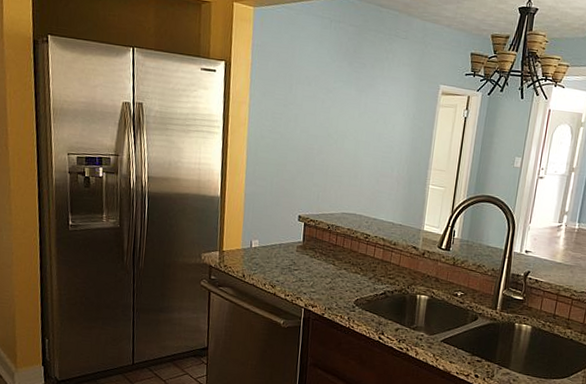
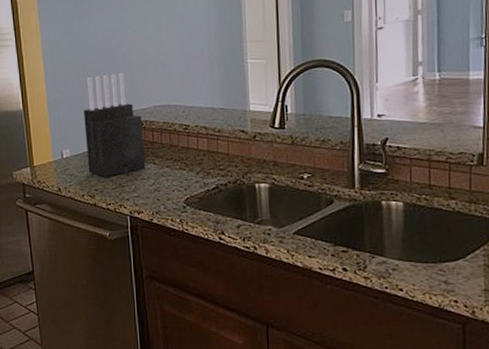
knife block: none [273,176,330,271] -> present [84,72,146,177]

